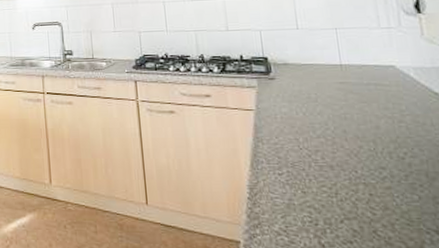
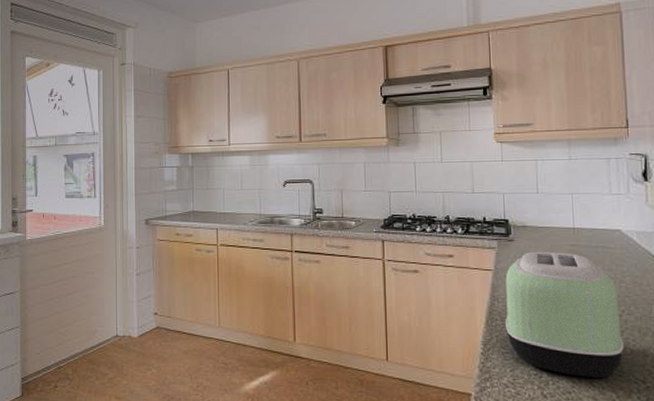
toaster: none [268,89,410,227] -> present [505,251,624,378]

